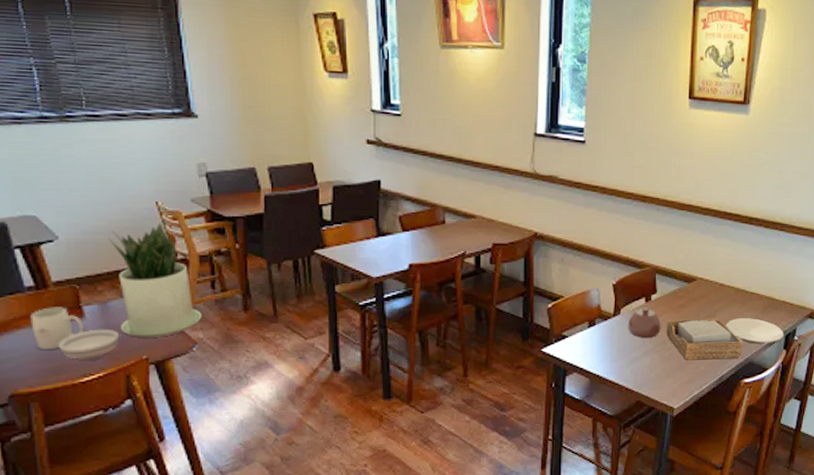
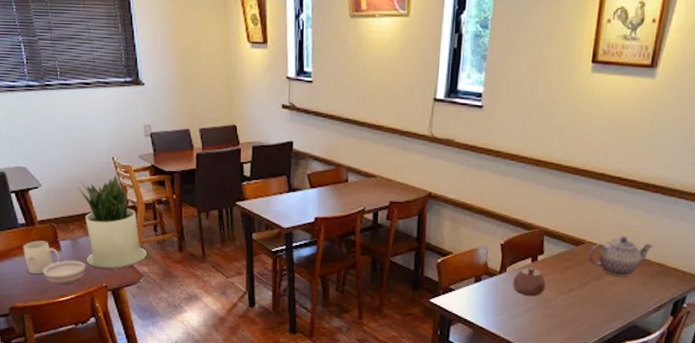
napkin holder: present [665,319,742,360] -> none [549,280,627,321]
teapot: none [700,270,762,313] -> present [588,236,654,277]
saucer: present [725,318,785,345] -> none [611,282,673,310]

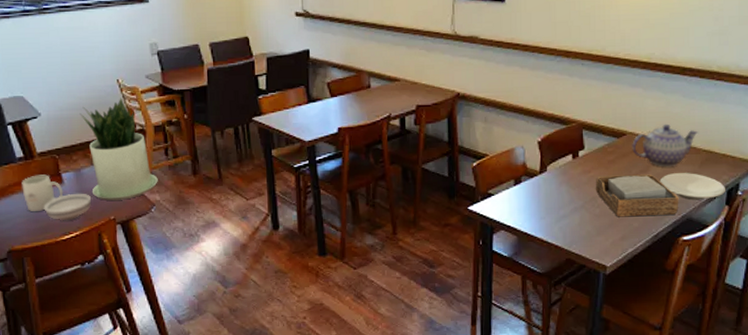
sugar bowl: present [512,267,546,296] -> none [554,164,590,195]
napkin holder: none [549,280,627,321] -> present [595,174,679,217]
saucer: none [611,282,673,310] -> present [659,173,726,201]

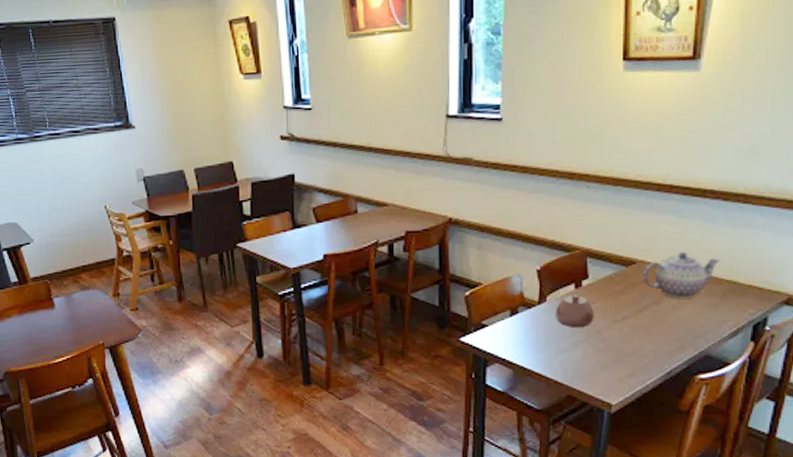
mug: present [21,174,64,212] -> none [16,299,55,336]
bowl: present [44,193,91,221] -> none [37,317,81,345]
planter: present [79,98,158,201] -> none [69,224,145,325]
sugar bowl: none [554,164,590,195] -> present [555,294,594,327]
napkin holder: present [595,174,679,217] -> none [600,306,696,352]
saucer: present [659,173,726,201] -> none [674,305,752,336]

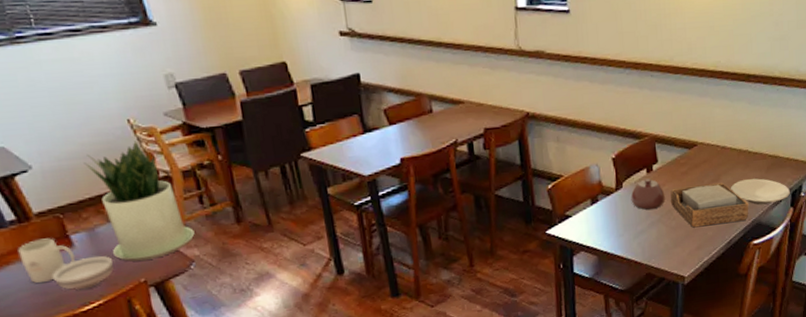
mug: none [16,299,55,336] -> present [18,238,76,283]
bowl: none [37,317,81,345] -> present [52,255,114,290]
planter: none [69,224,145,325] -> present [83,141,195,262]
napkin holder: none [600,306,696,352] -> present [670,182,749,228]
teapot: present [641,251,721,299] -> none [702,131,764,175]
saucer: none [674,305,752,336] -> present [730,178,791,205]

